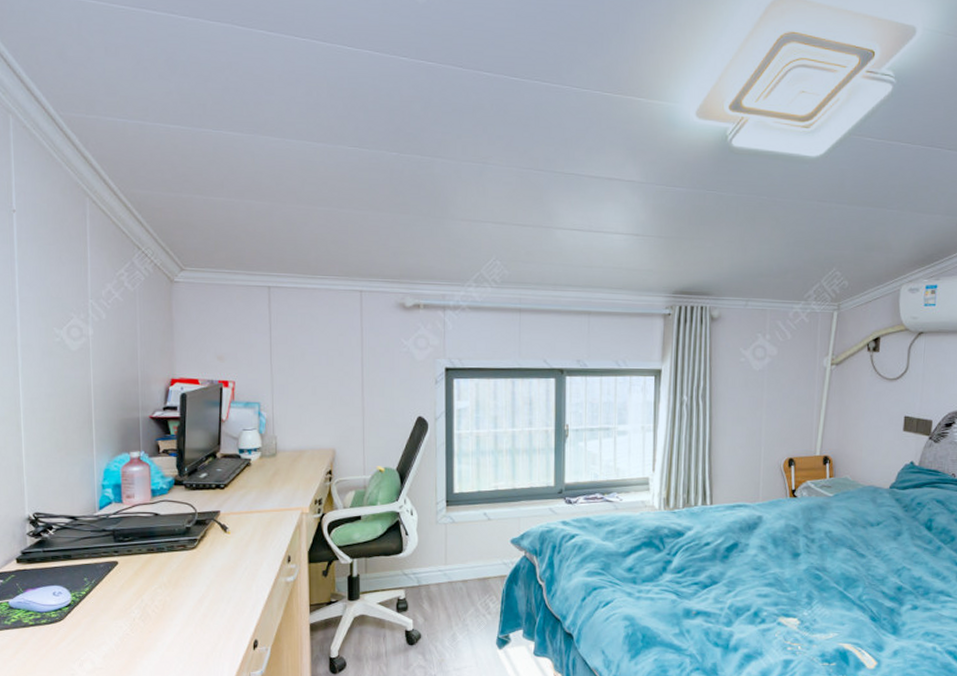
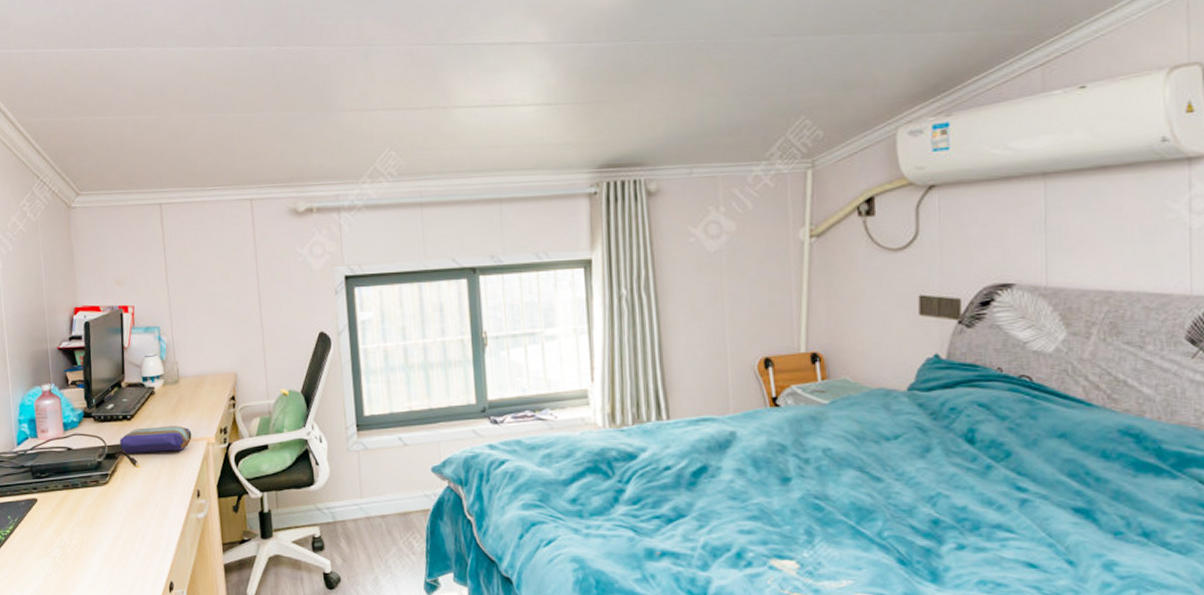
pencil case: none [211,496,286,521] -> present [120,426,192,454]

